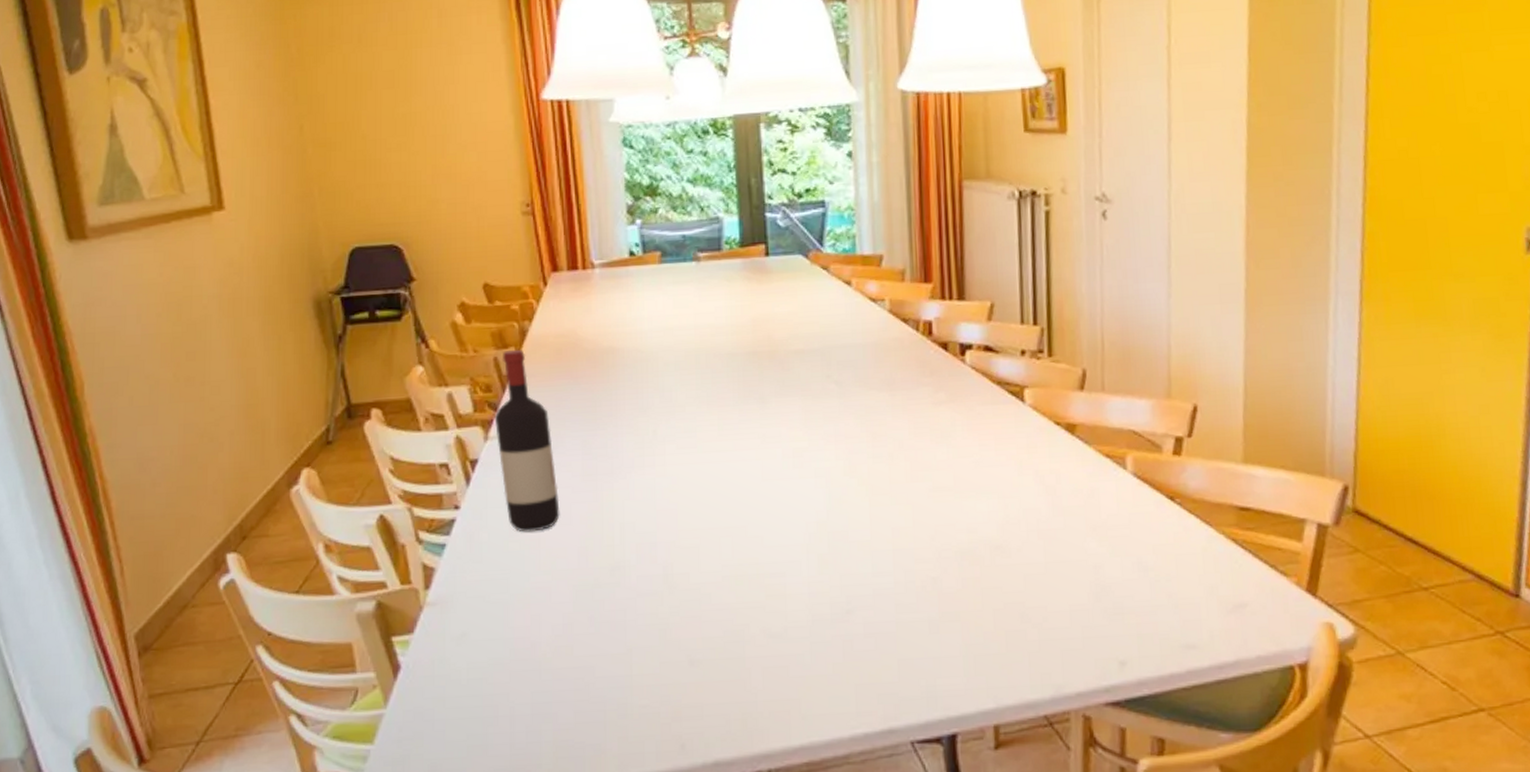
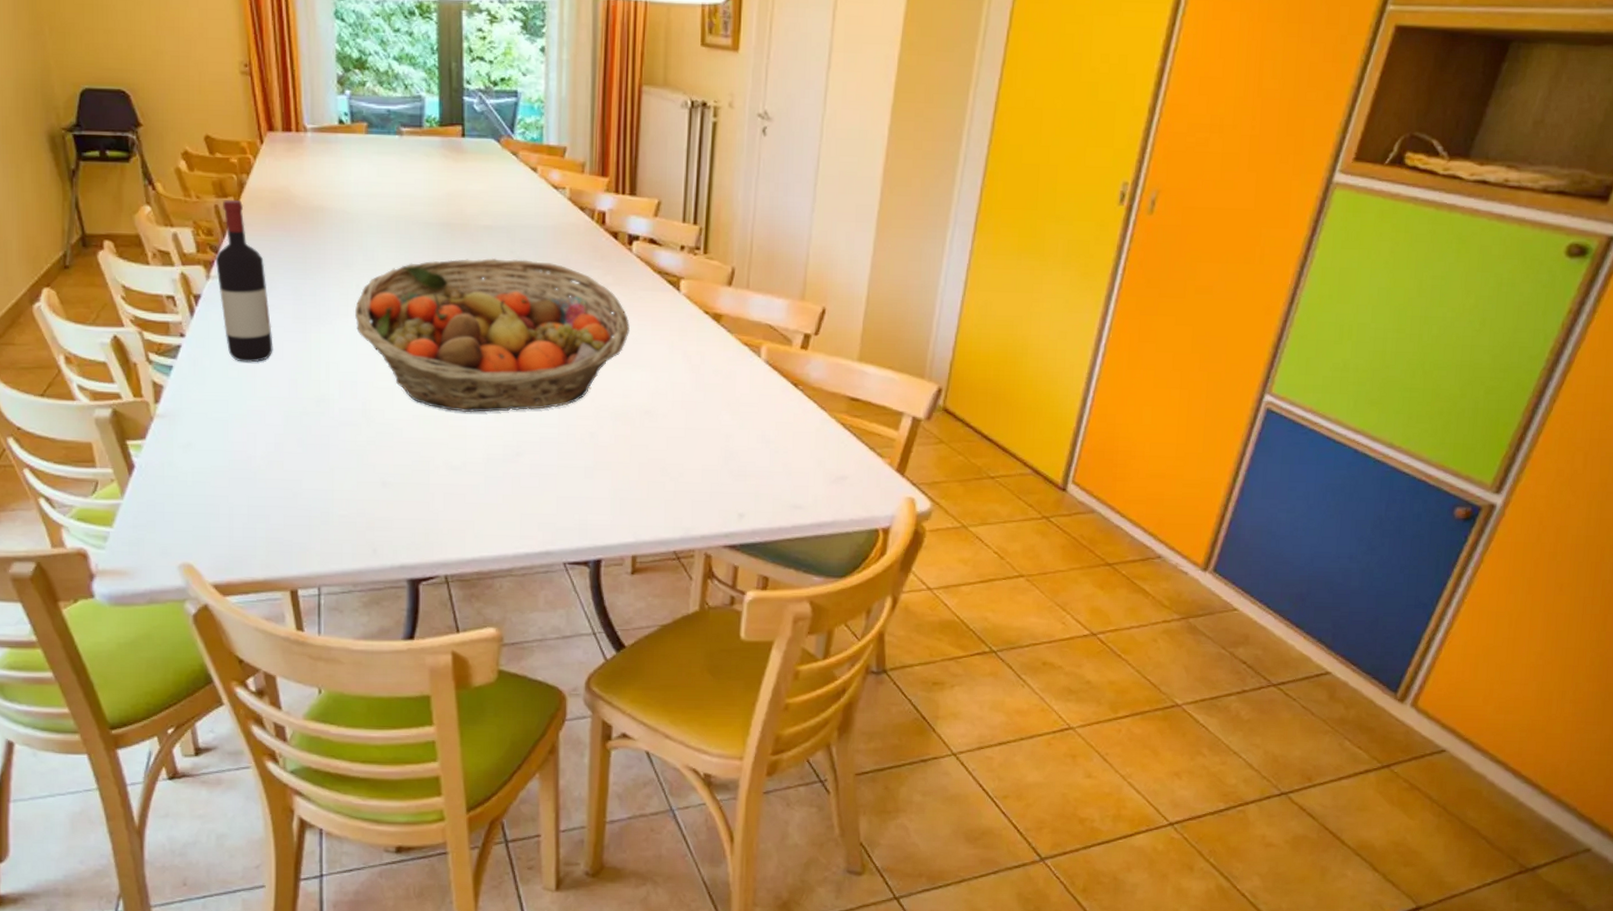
fruit basket: none [653,383,970,568] -> present [355,257,630,413]

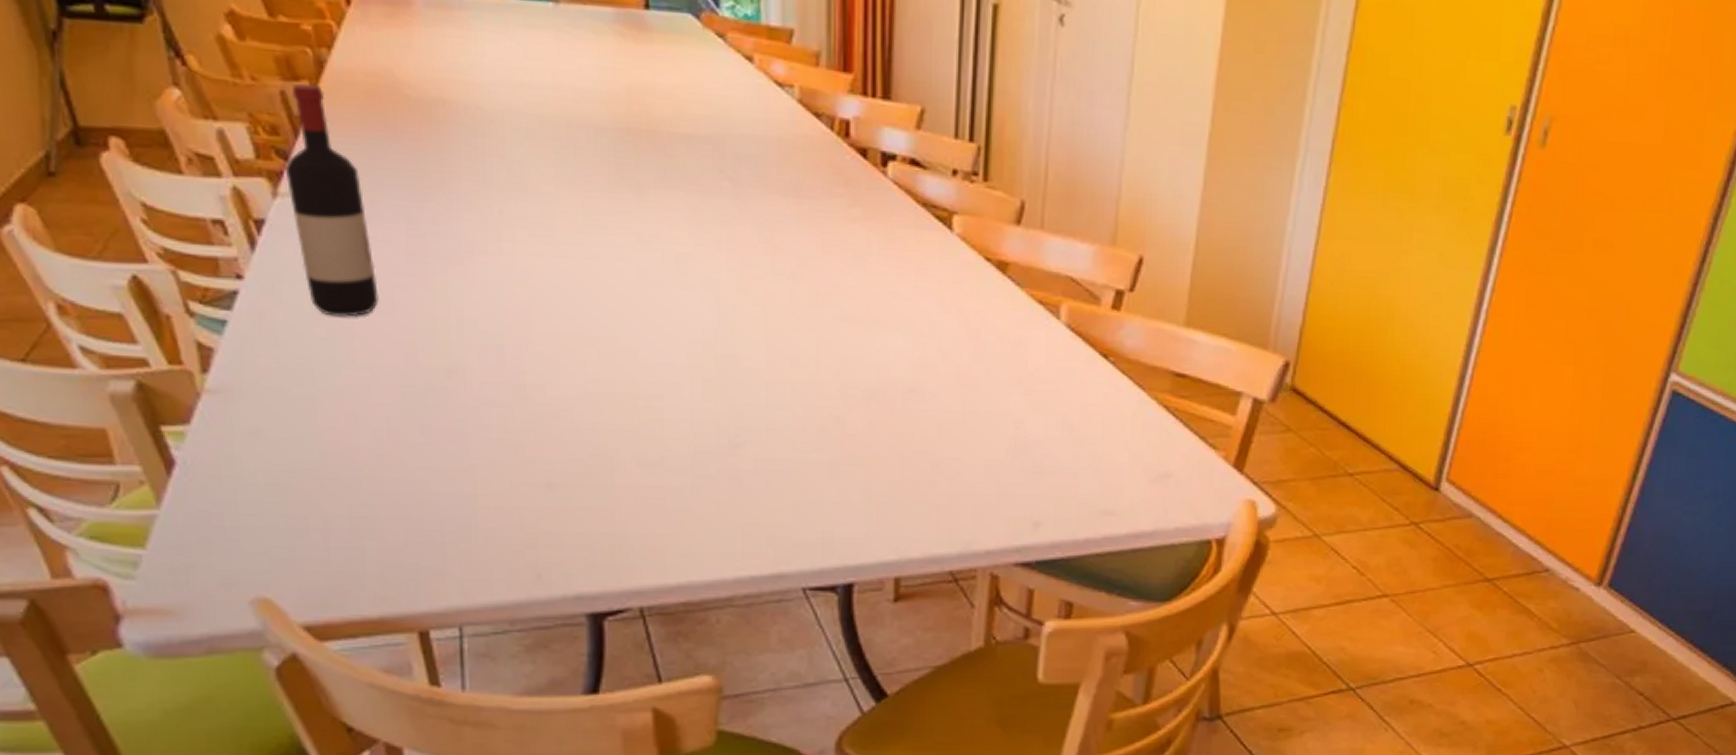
fruit basket: present [355,257,630,413] -> none [498,178,885,390]

